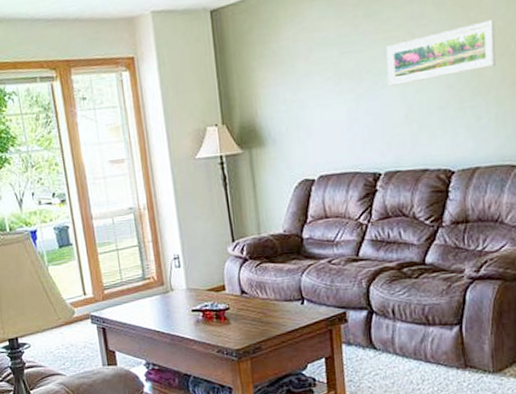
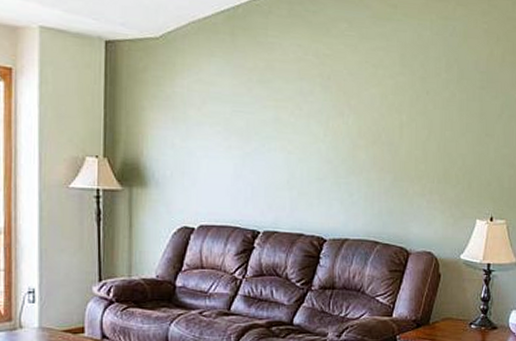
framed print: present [386,19,496,86] -> none [274,110,370,152]

